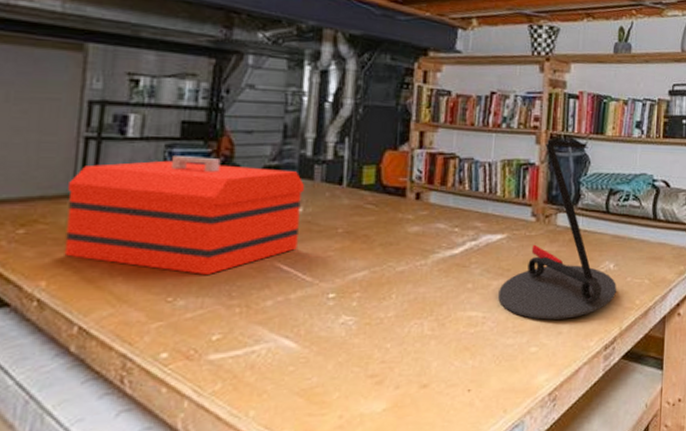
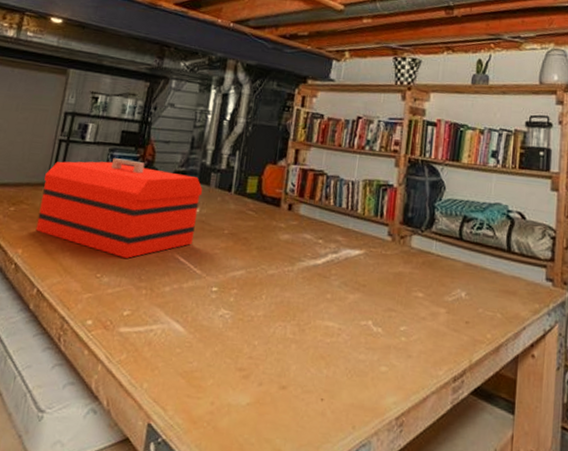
desk lamp: present [498,139,616,320] -> none [353,163,468,343]

